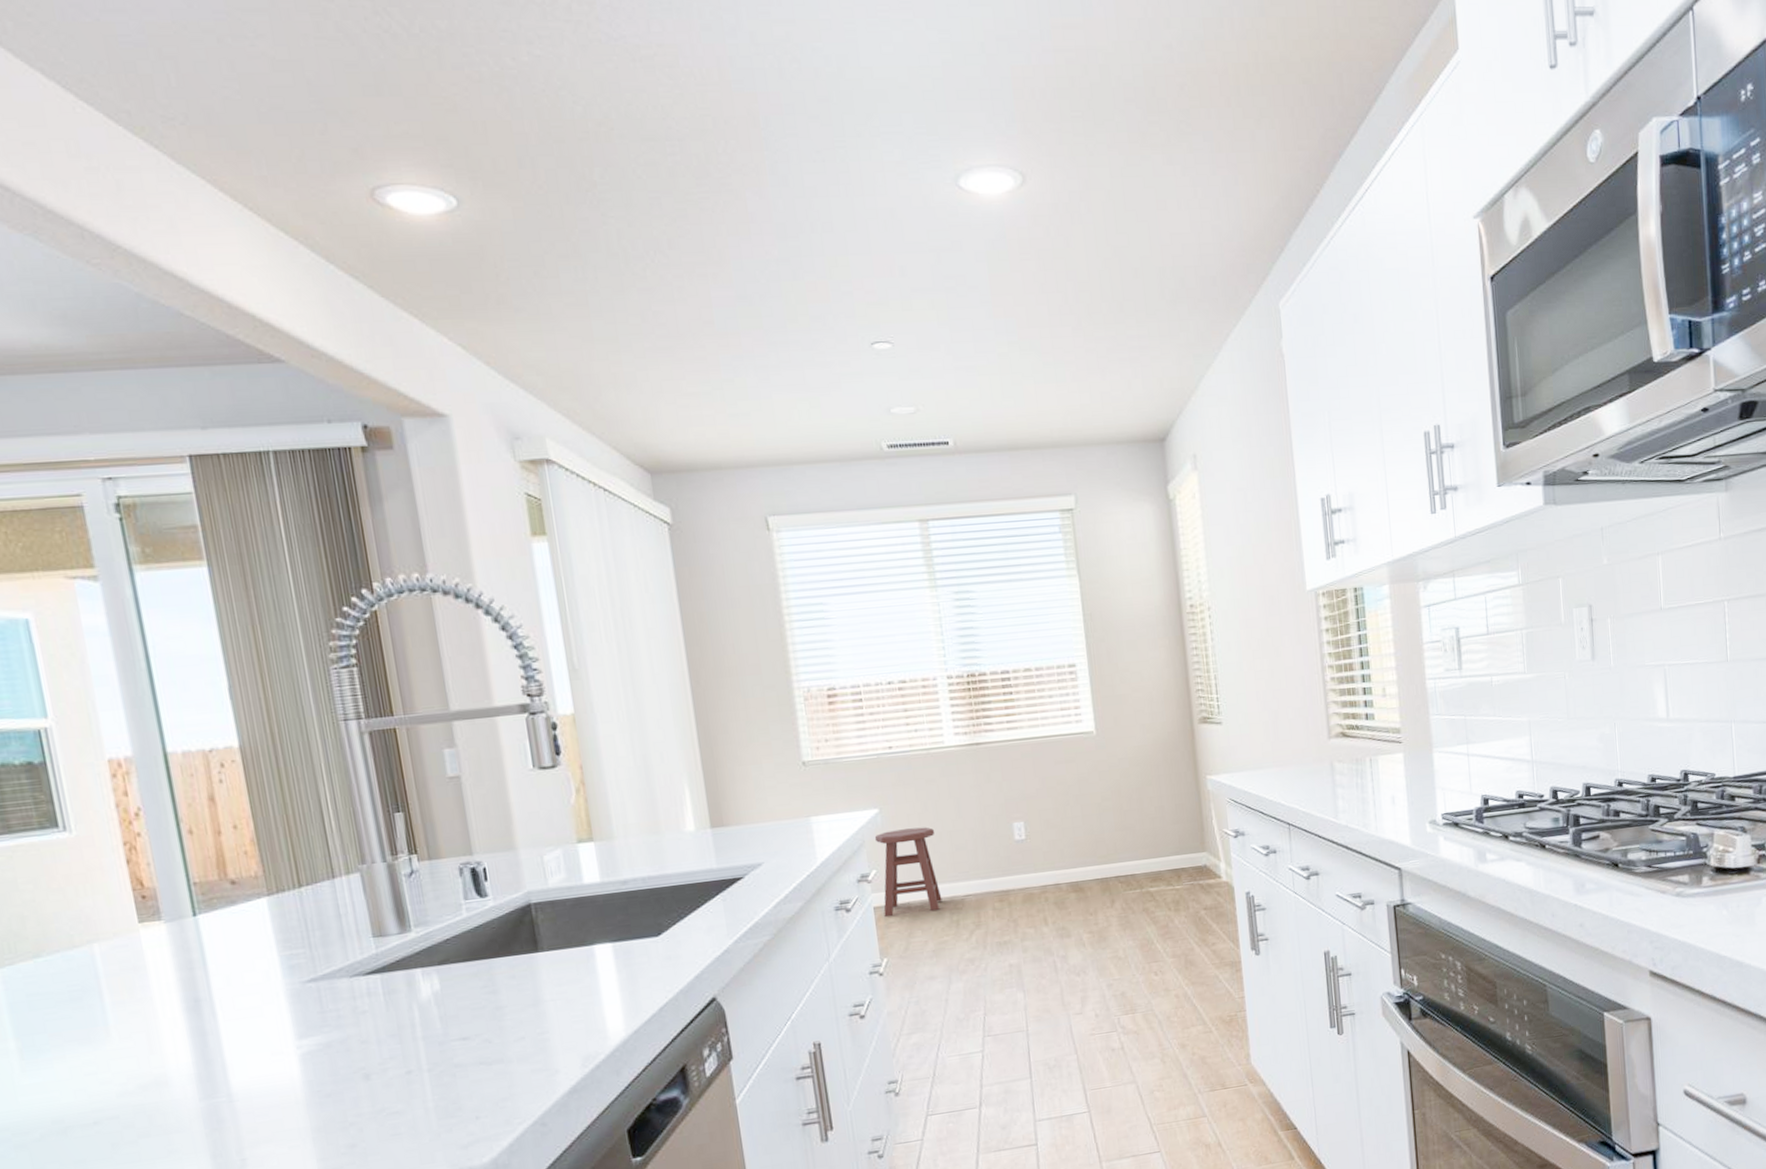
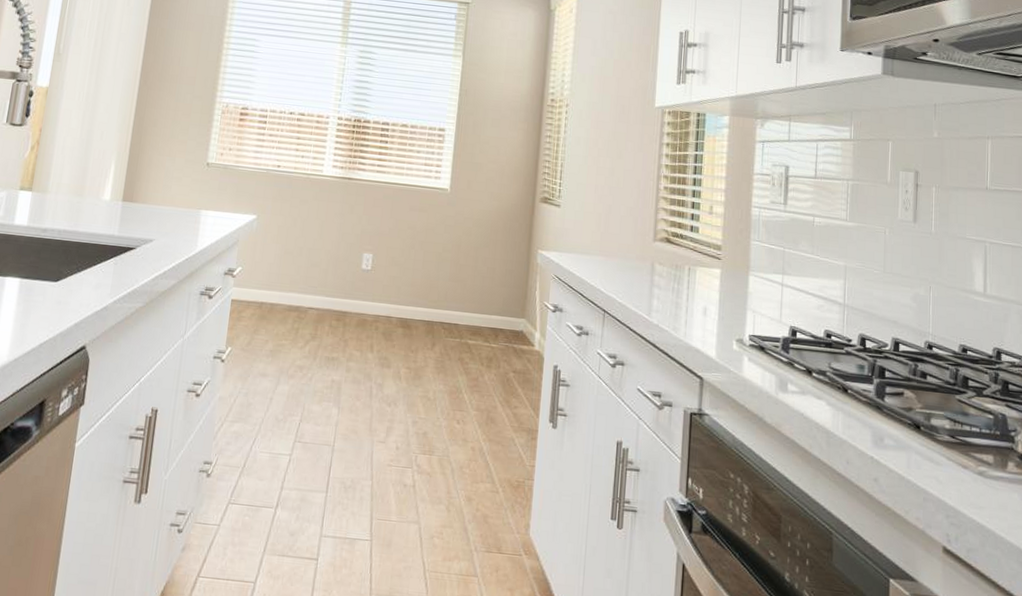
stool: present [874,827,942,917] -> none [238,236,297,316]

